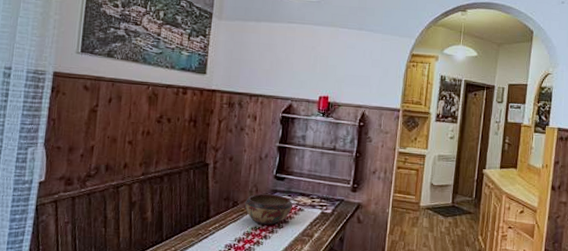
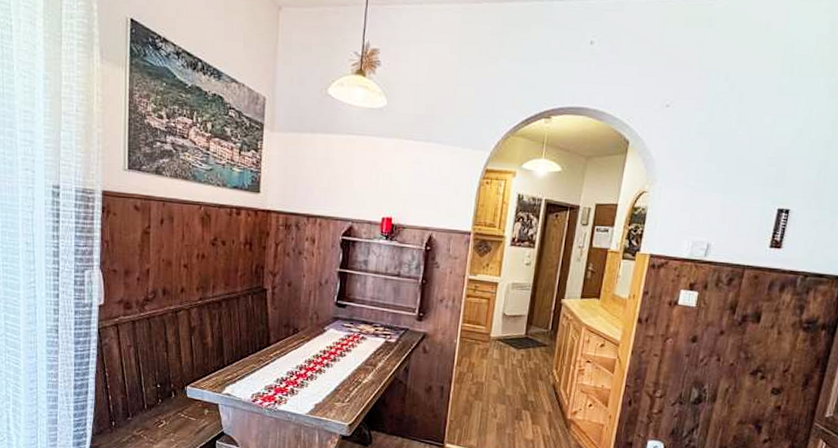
decorative bowl: present [244,194,292,225] -> none [305,321,355,353]

